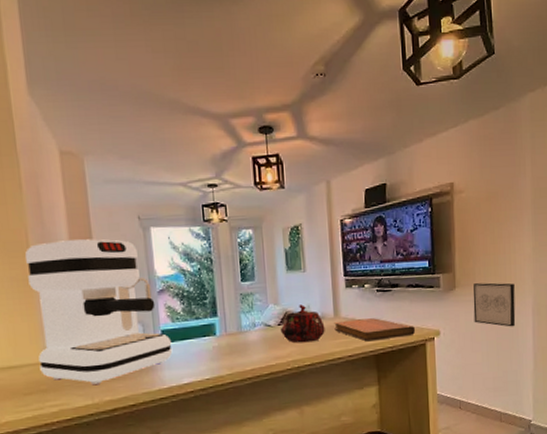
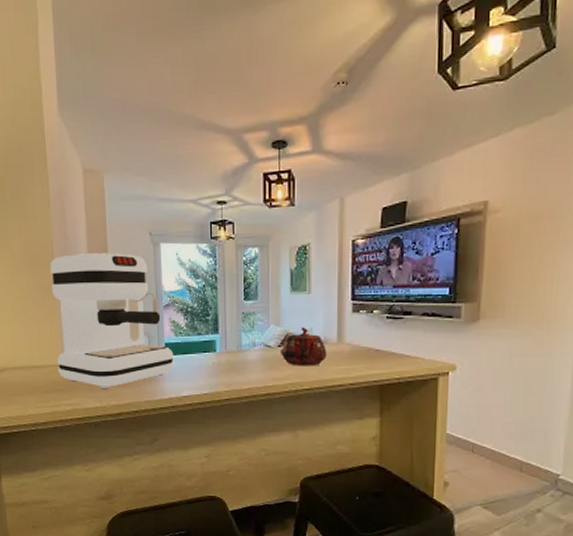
notebook: present [334,318,416,342] -> none [337,346,428,371]
wall art: present [473,282,516,327] -> none [498,316,554,368]

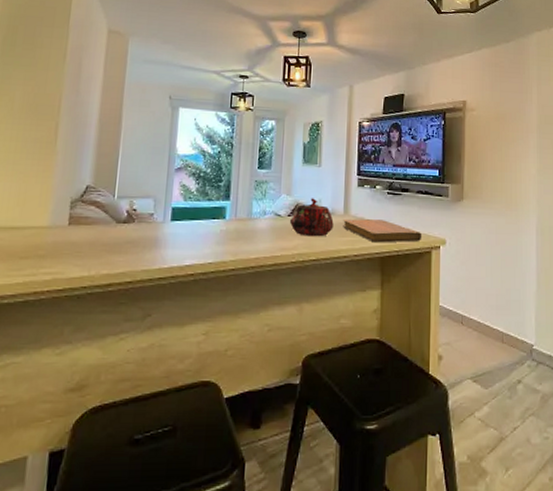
coffee maker: present [50,253,174,390] -> none [42,109,181,257]
notebook: none [337,346,428,371] -> present [343,219,422,243]

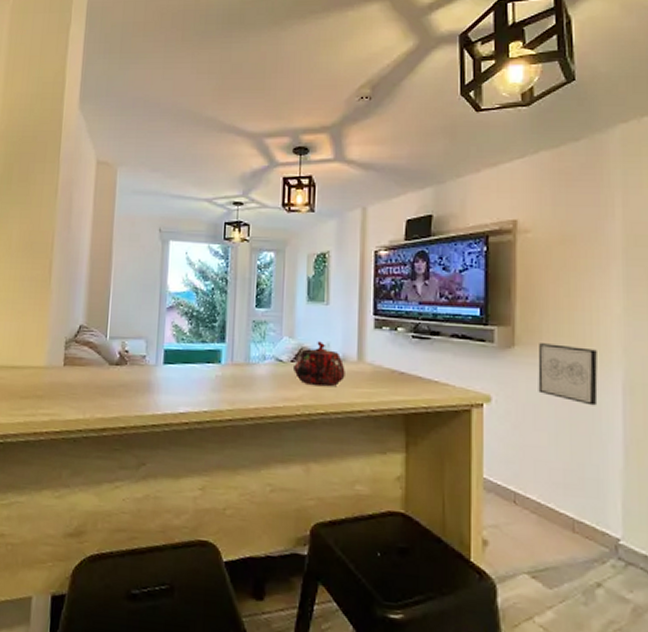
notebook: present [343,219,422,243] -> none [357,366,459,398]
wall art: none [479,197,520,244] -> present [538,343,598,406]

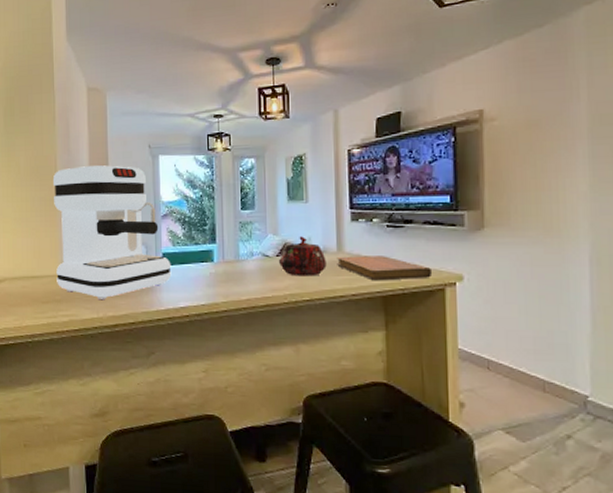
coffee maker: none [40,246,173,399] -> present [53,165,172,300]
notebook: none [357,366,459,398] -> present [337,256,433,281]
wall art: present [538,343,598,406] -> none [507,223,566,278]

